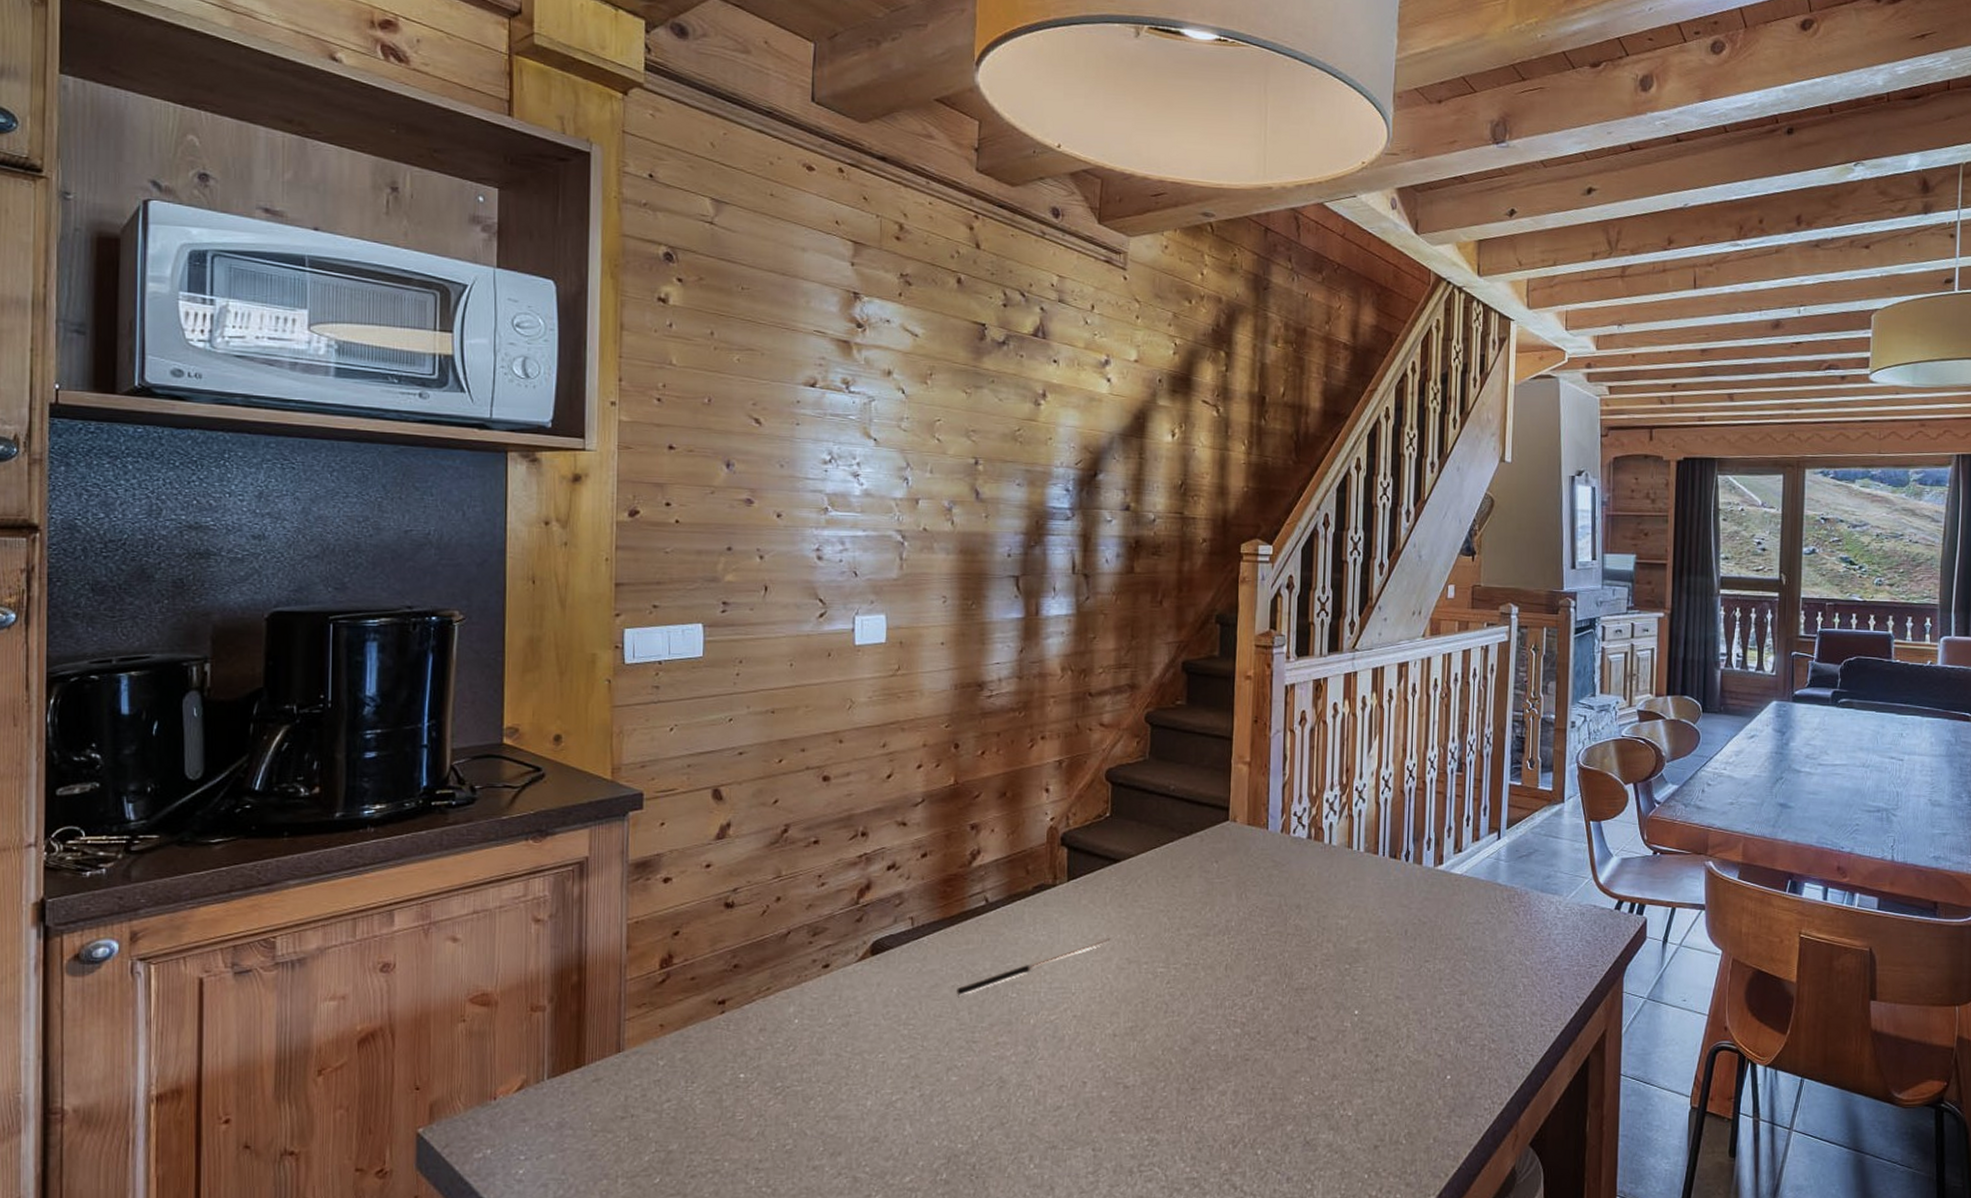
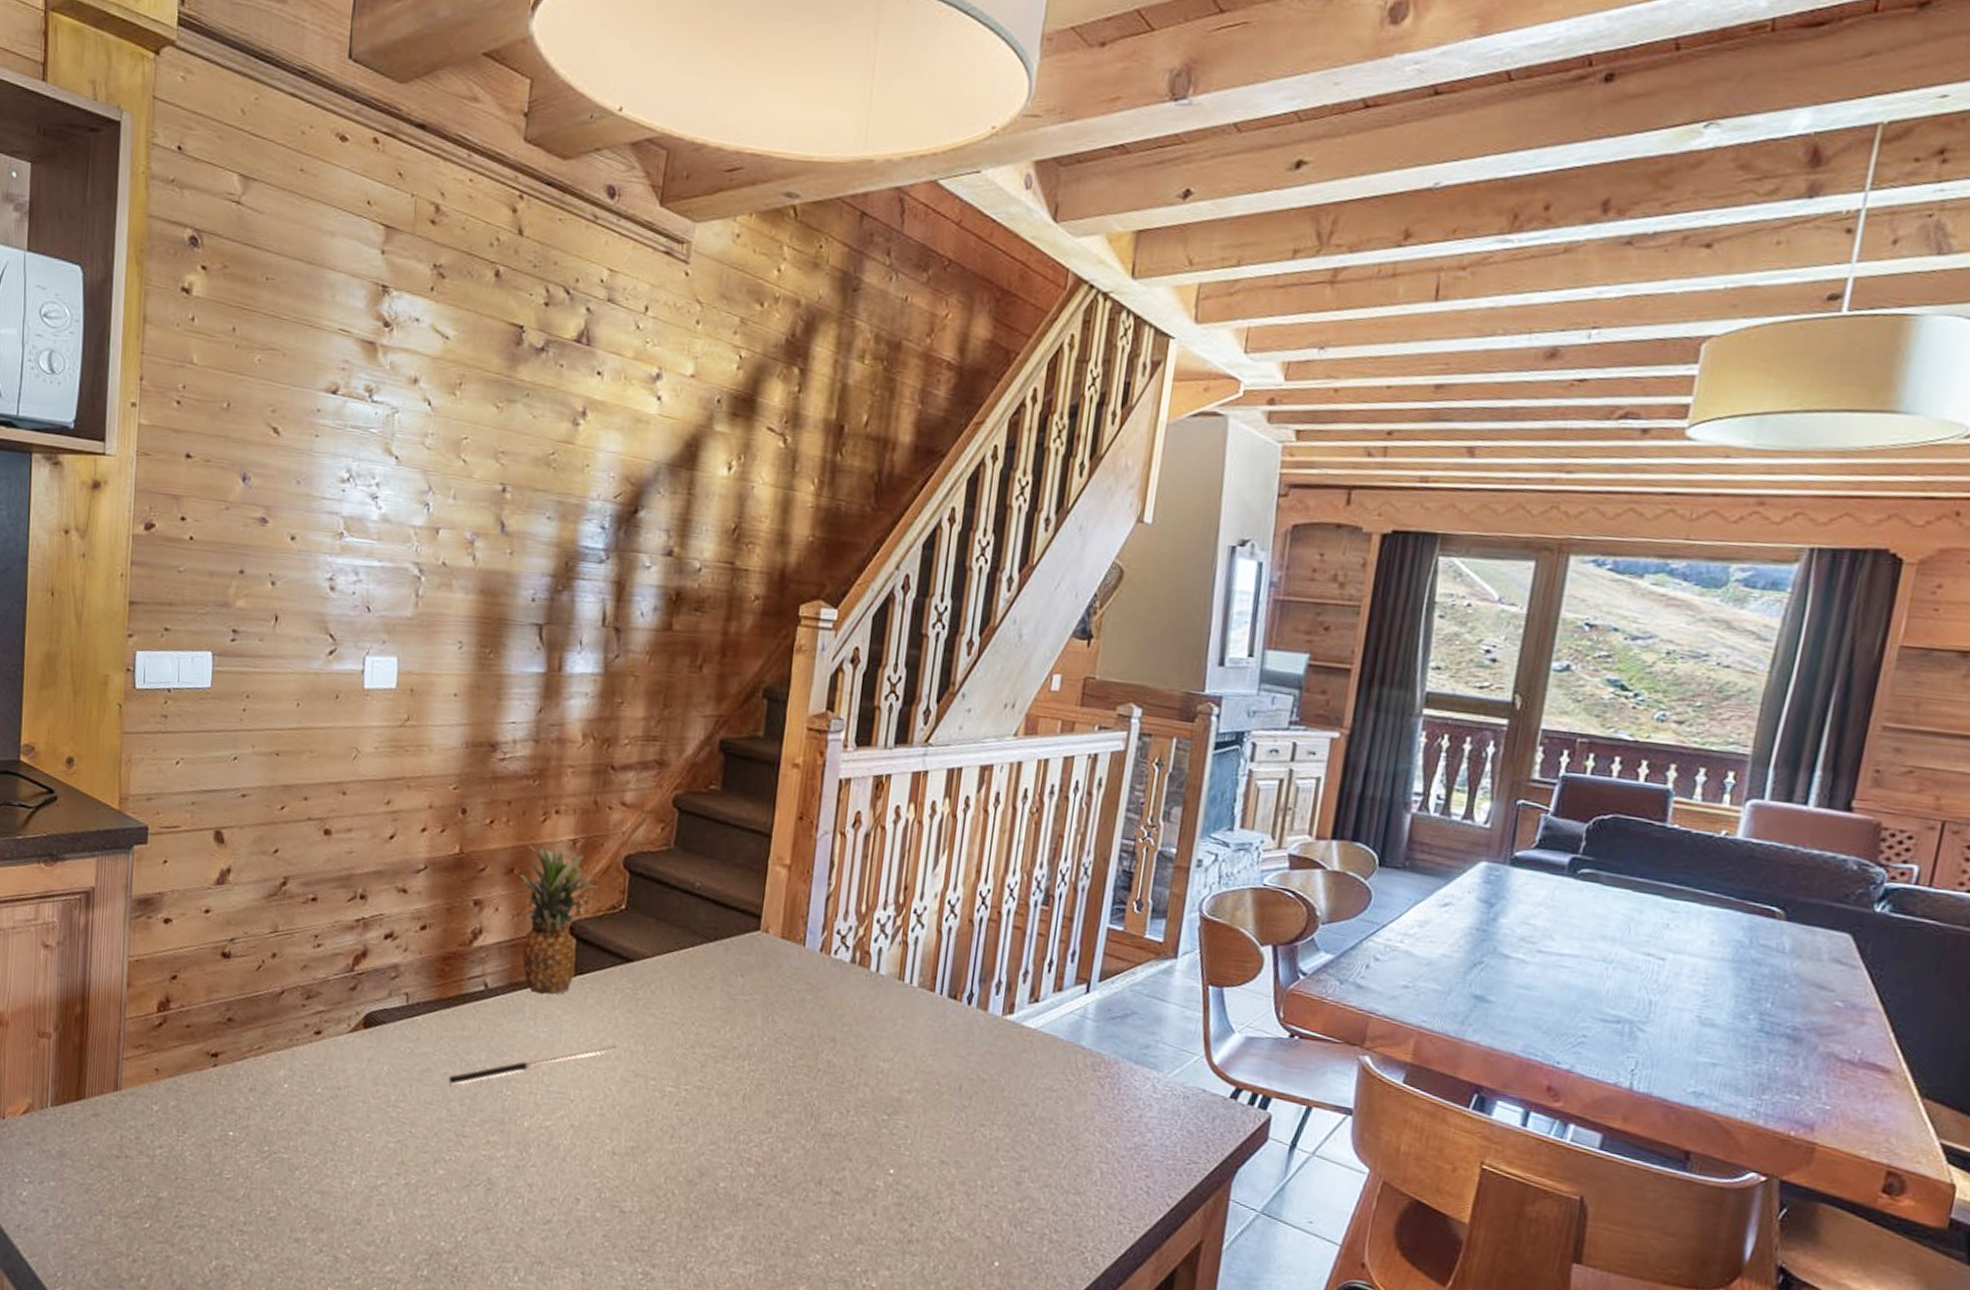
fruit: none [1012,770,1085,902] -> present [520,845,599,996]

